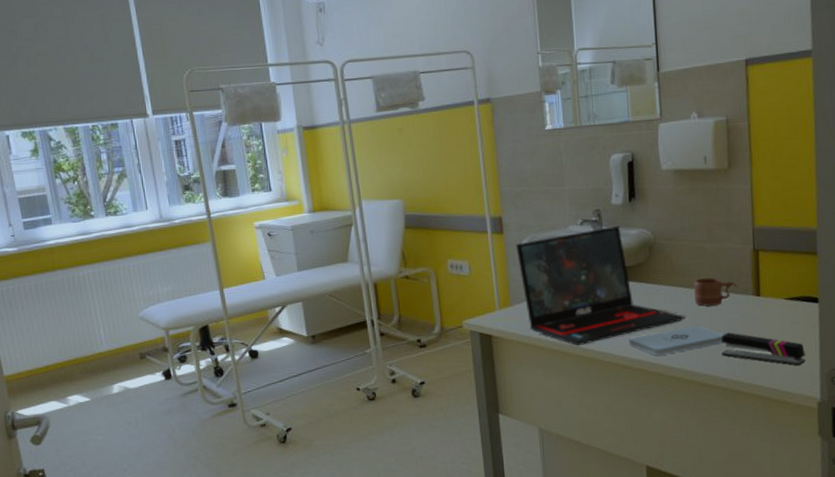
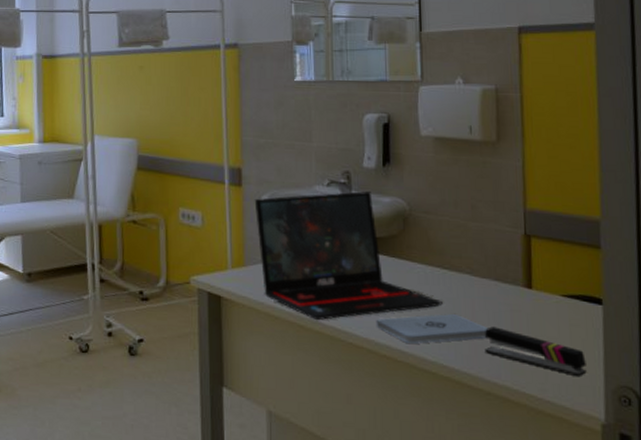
mug: present [694,278,738,306] -> none [454,260,505,294]

